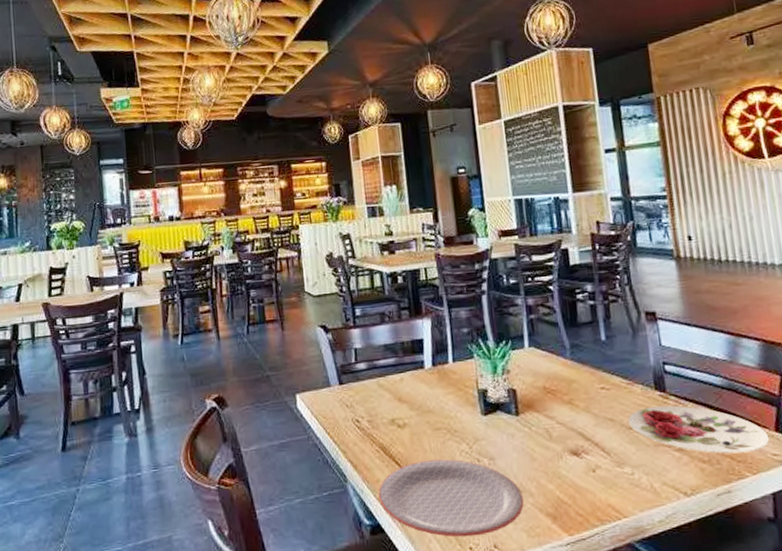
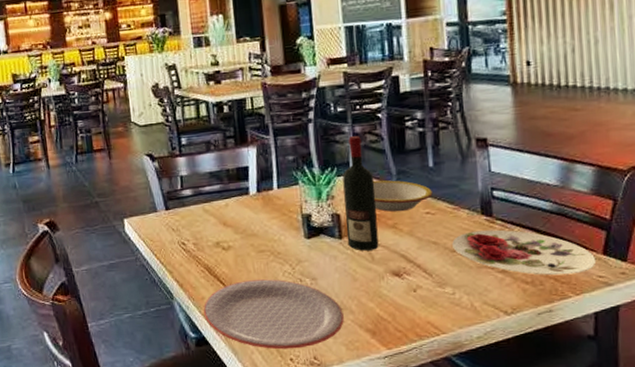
wine bottle: none [517,308,556,429] -> present [342,136,379,251]
bowl: none [547,354,607,387] -> present [373,180,433,212]

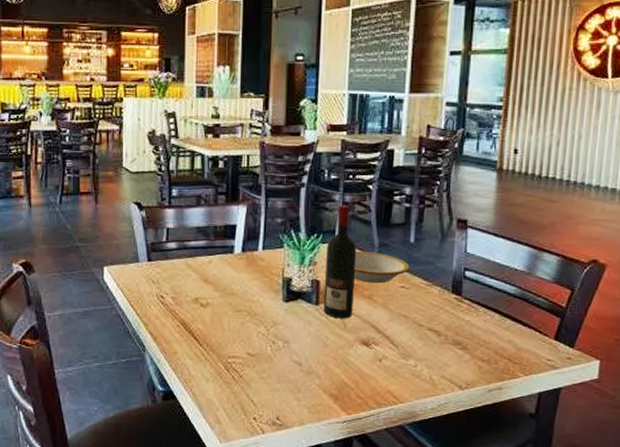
plate: present [203,279,344,350] -> none [174,338,310,408]
plate: present [452,229,597,276] -> none [421,308,548,356]

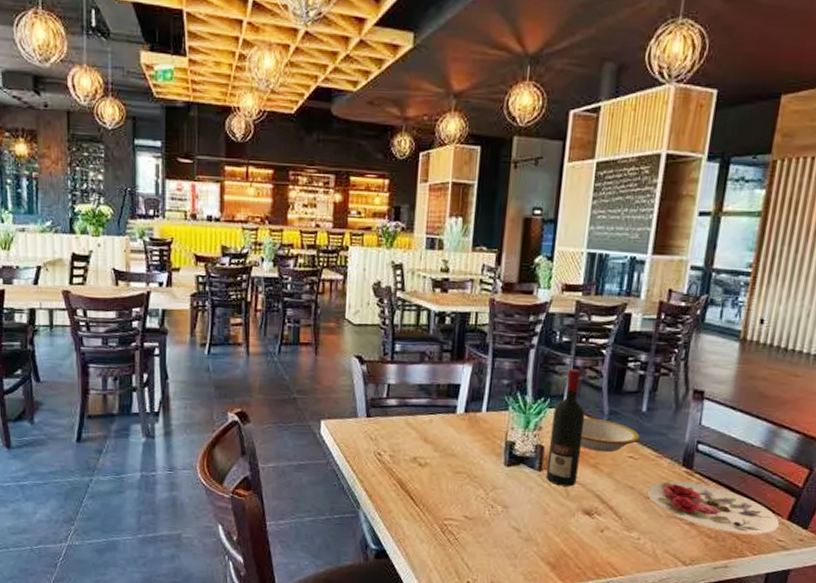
plate: none [421,308,548,356] -> present [648,481,780,535]

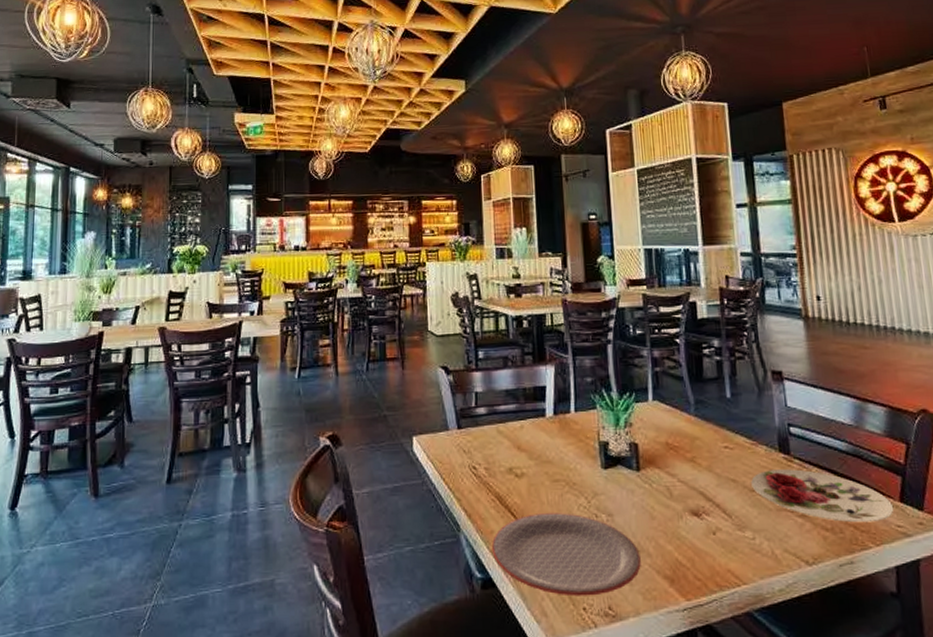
plate: none [388,499,528,573] -> present [491,513,641,596]
wine bottle: present [546,369,586,487] -> none [641,361,678,486]
bowl: present [579,417,640,453] -> none [671,409,731,445]

